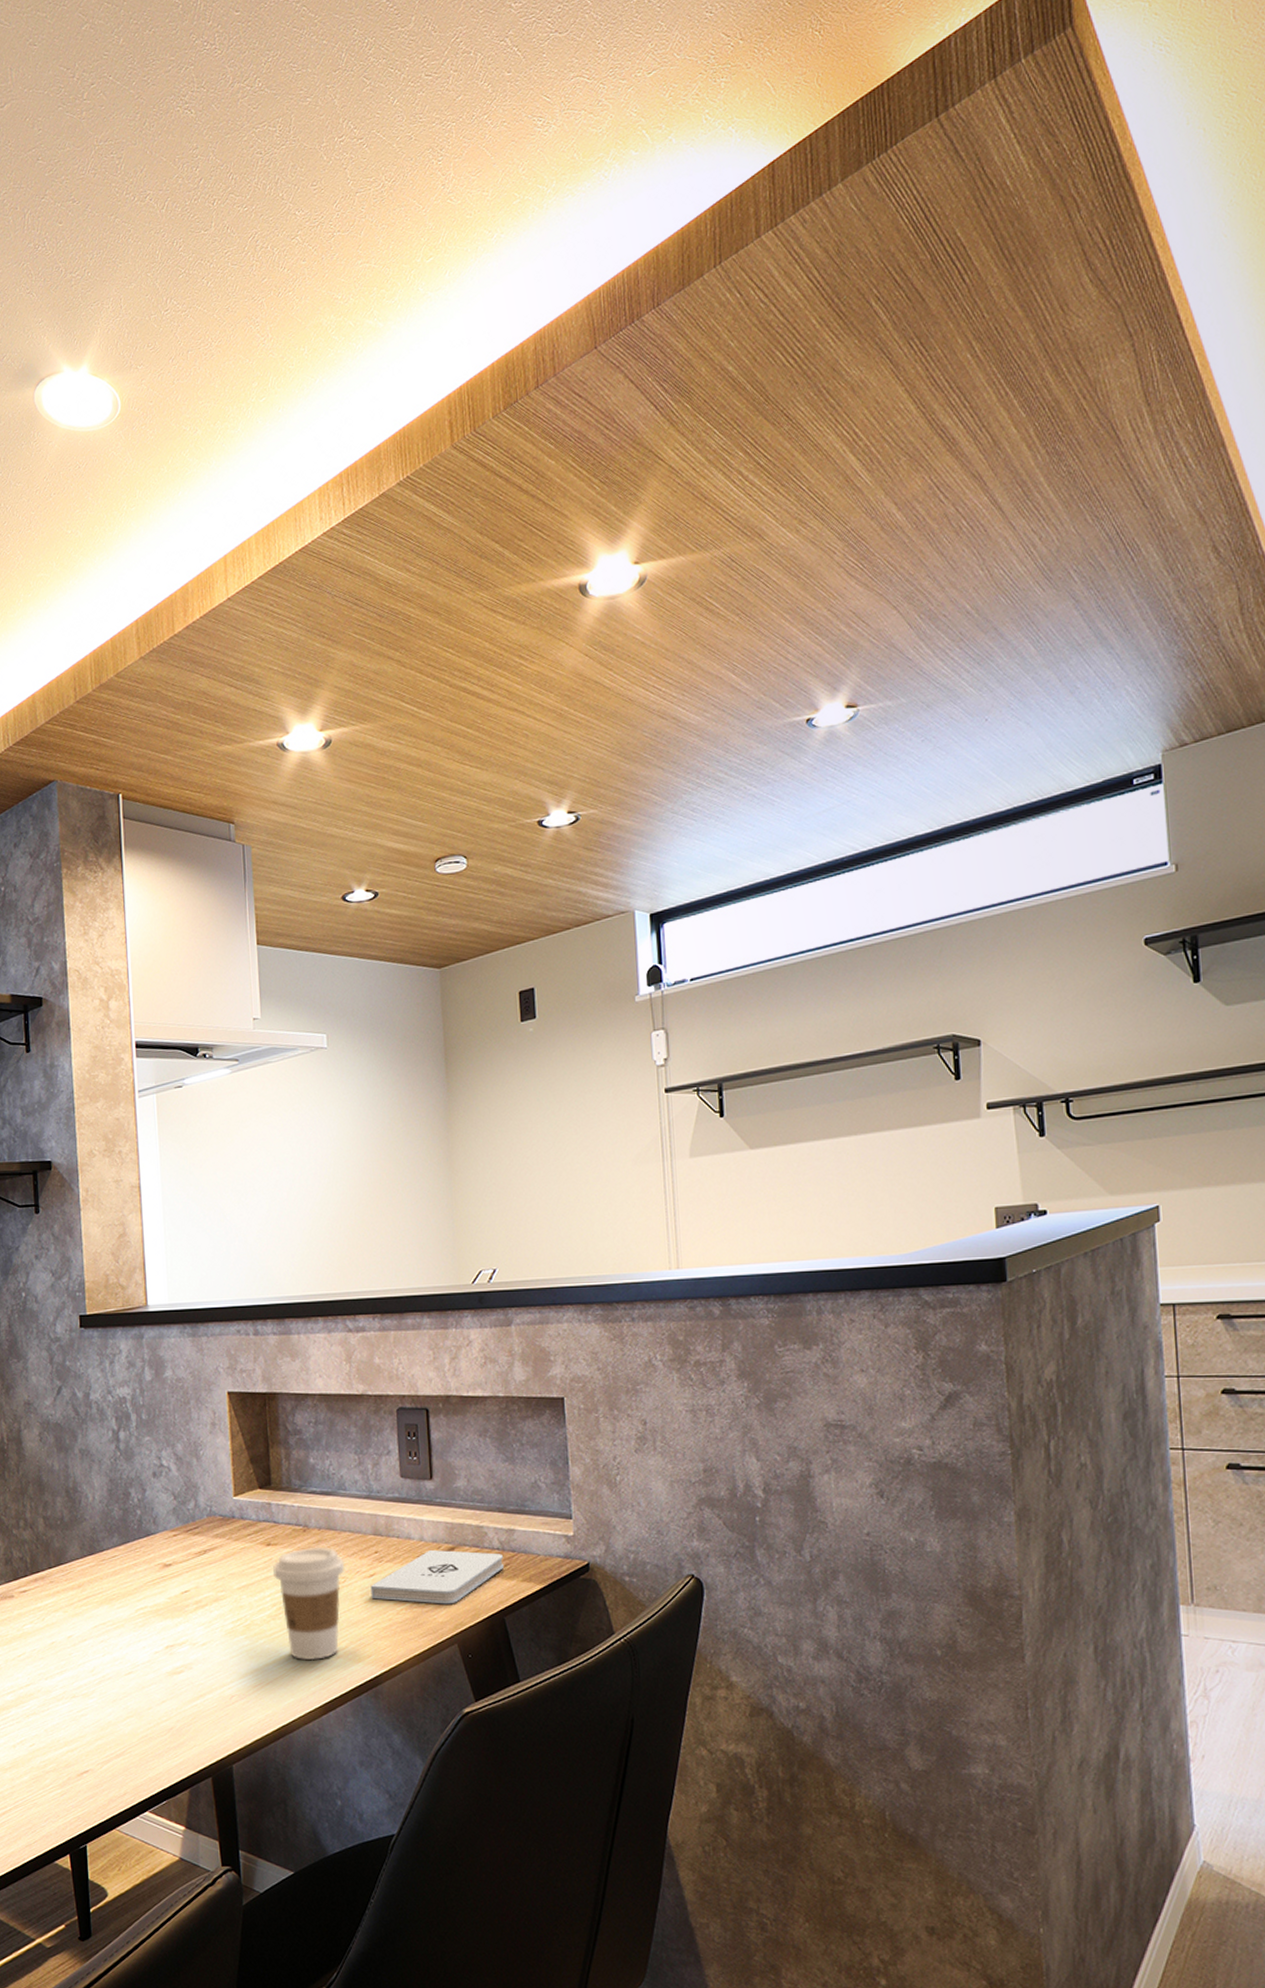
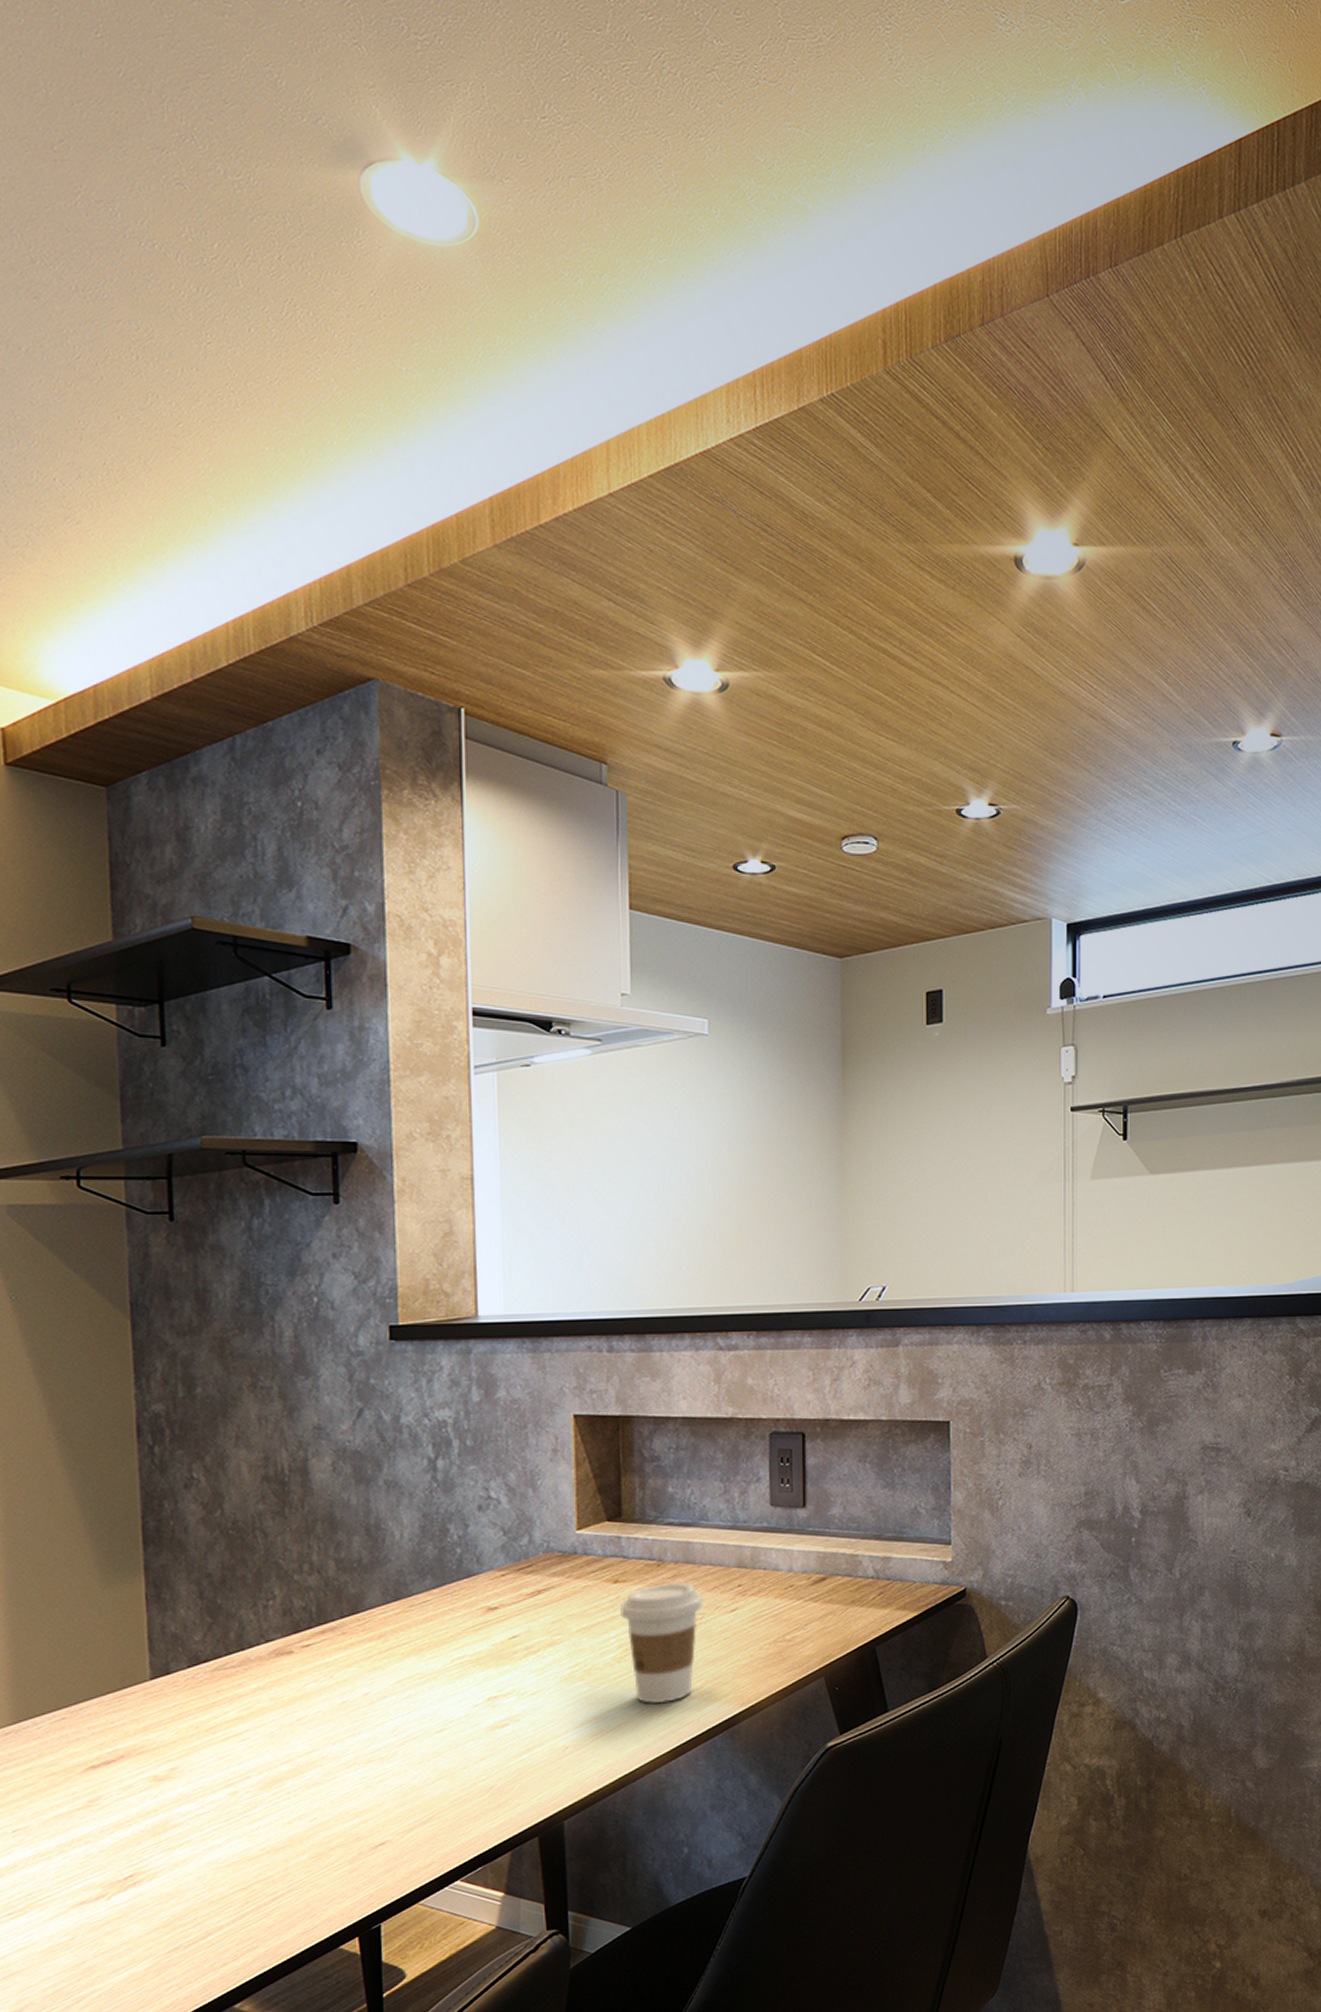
notepad: present [370,1550,505,1604] -> none [731,1581,878,1637]

